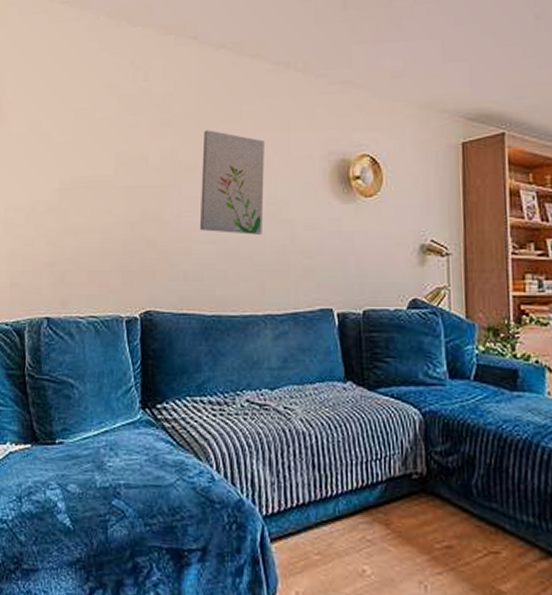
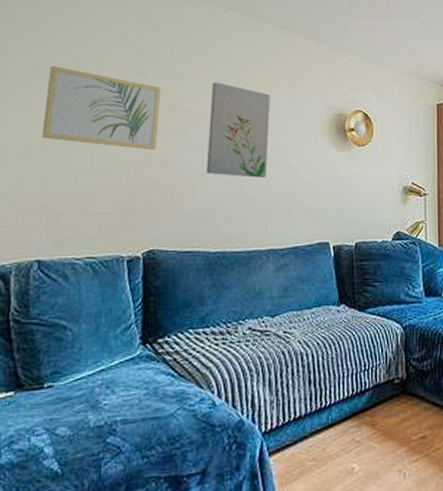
wall art: none [46,122,154,206] -> present [41,65,161,150]

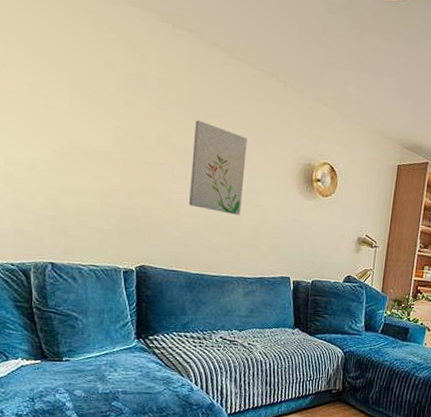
wall art: present [41,65,161,150] -> none [46,86,150,179]

